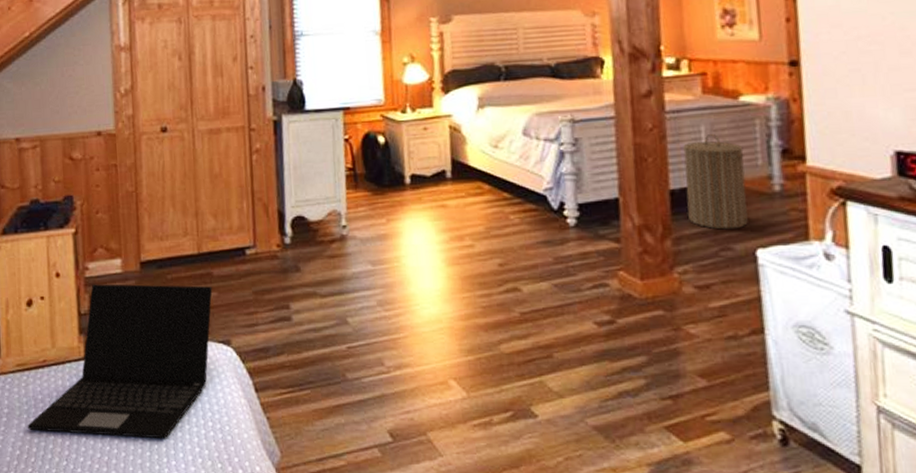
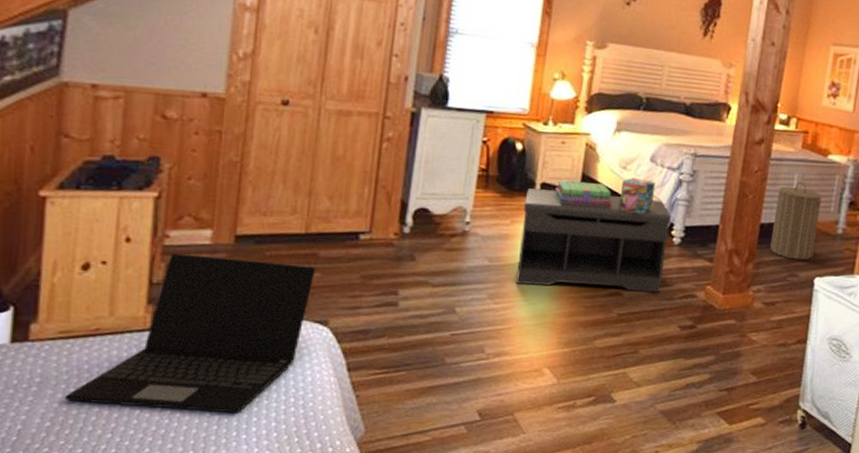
bench: none [396,177,564,287] -> present [516,188,672,293]
stack of books: none [425,167,489,195] -> present [554,181,612,206]
decorative box: none [496,156,536,196] -> present [618,178,656,215]

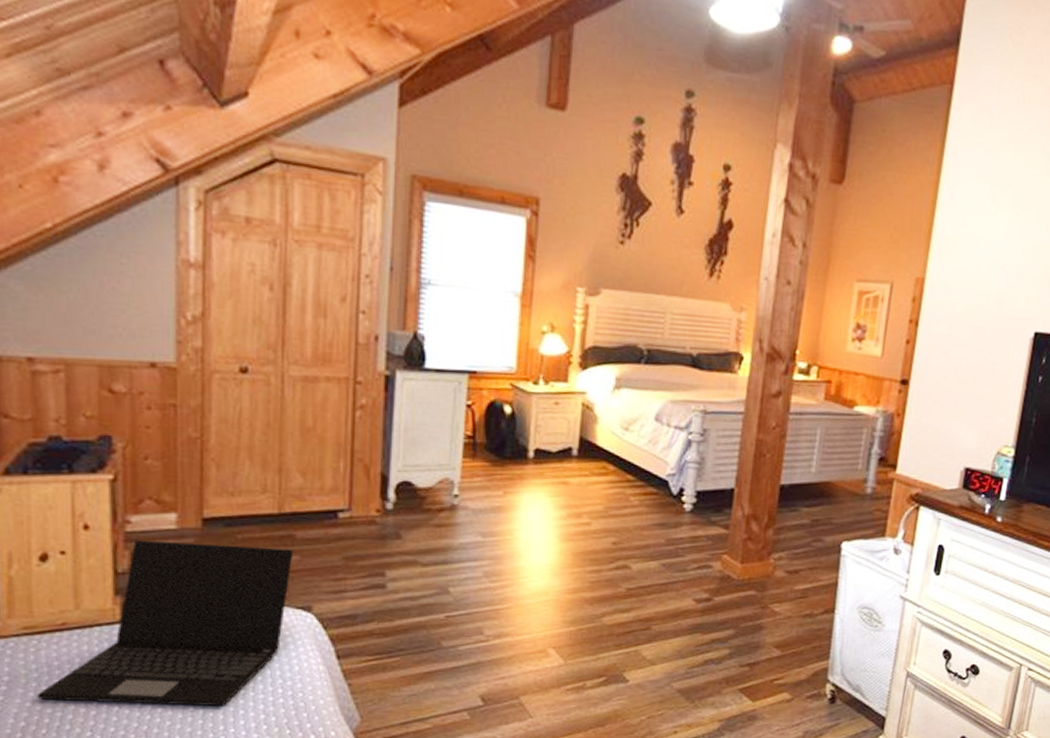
bench: present [516,188,672,293] -> none [513,456,682,564]
stack of books: present [554,181,612,206] -> none [549,445,614,472]
decorative box: present [618,178,656,215] -> none [622,440,662,480]
laundry hamper: present [770,181,823,261] -> none [792,437,849,524]

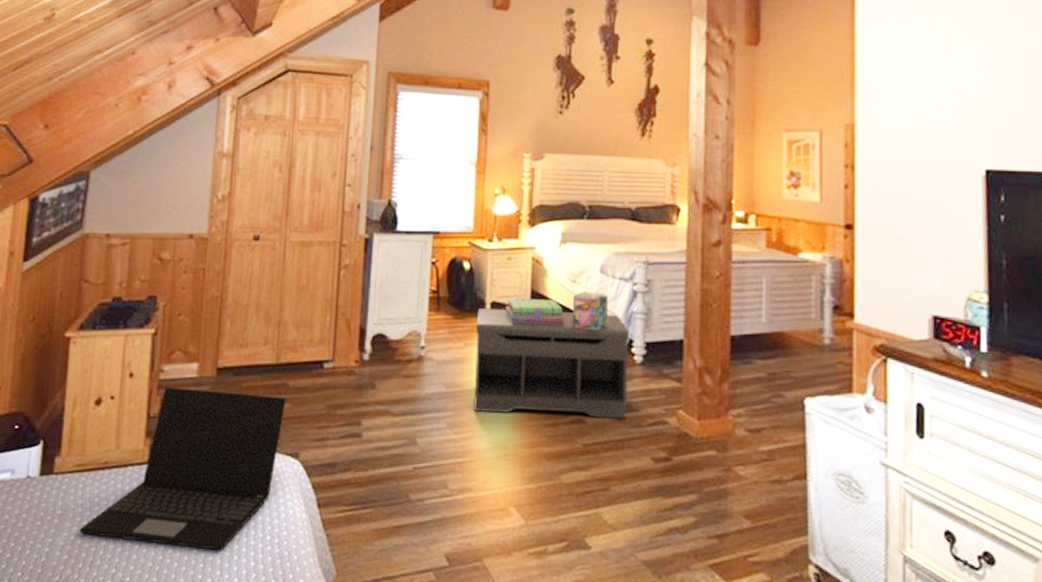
bench: none [513,456,682,564] -> present [474,308,630,419]
stack of books: none [549,445,614,472] -> present [505,298,564,324]
decorative box: none [622,440,662,480] -> present [572,292,609,331]

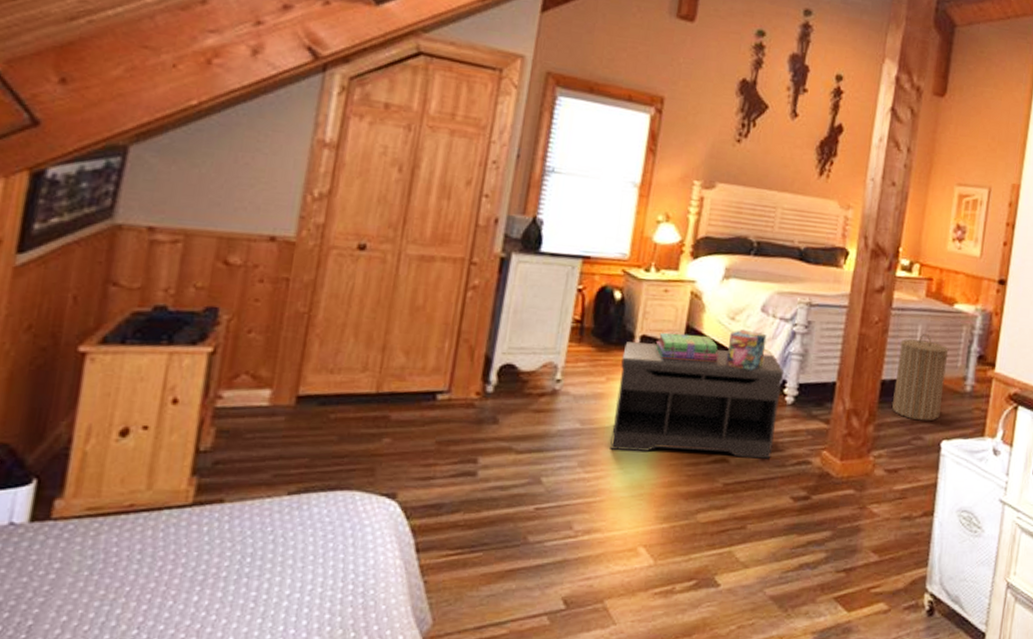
laptop: present [79,387,286,551] -> none [86,416,386,604]
laundry hamper: none [745,285,800,378] -> present [892,333,949,421]

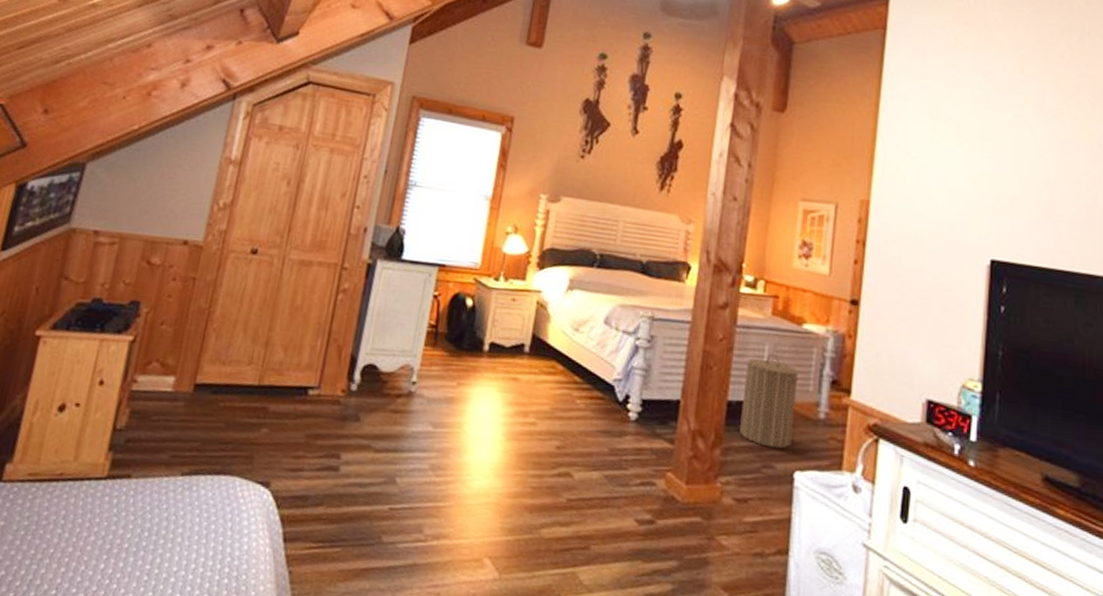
bench: present [610,342,785,459] -> none [459,348,628,477]
stack of books: present [655,333,719,361] -> none [502,341,563,372]
decorative box: present [726,330,767,370] -> none [570,341,610,383]

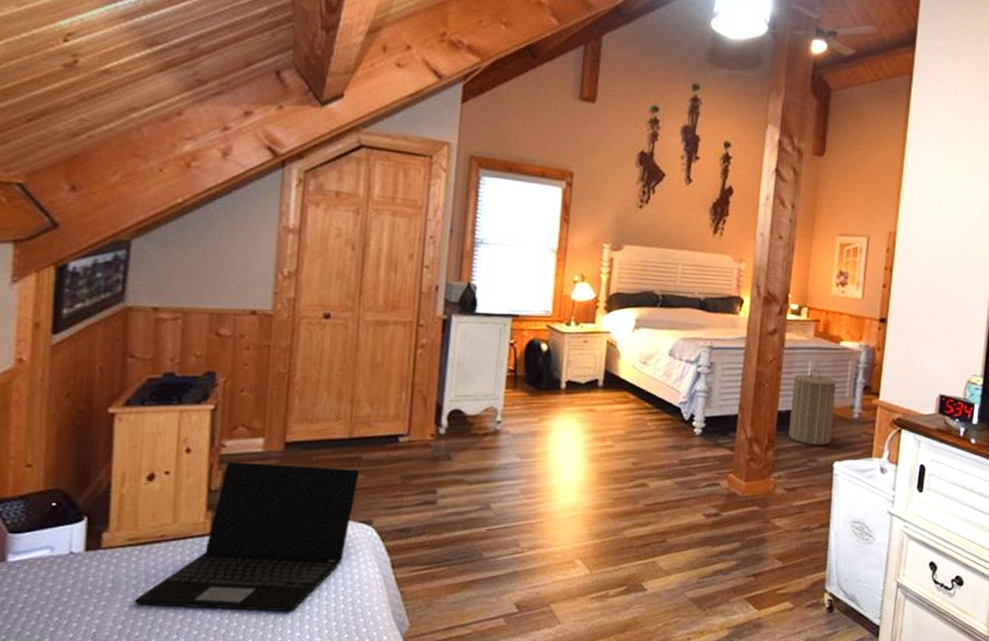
laptop: none [21,399,265,580] -> present [134,461,360,612]

